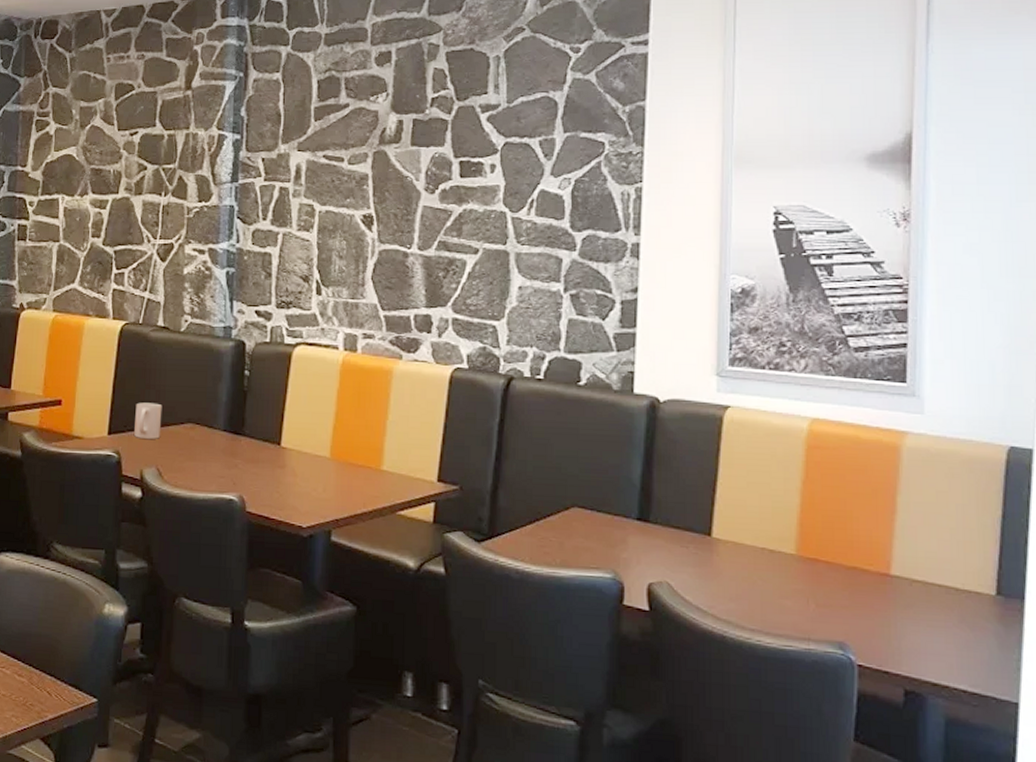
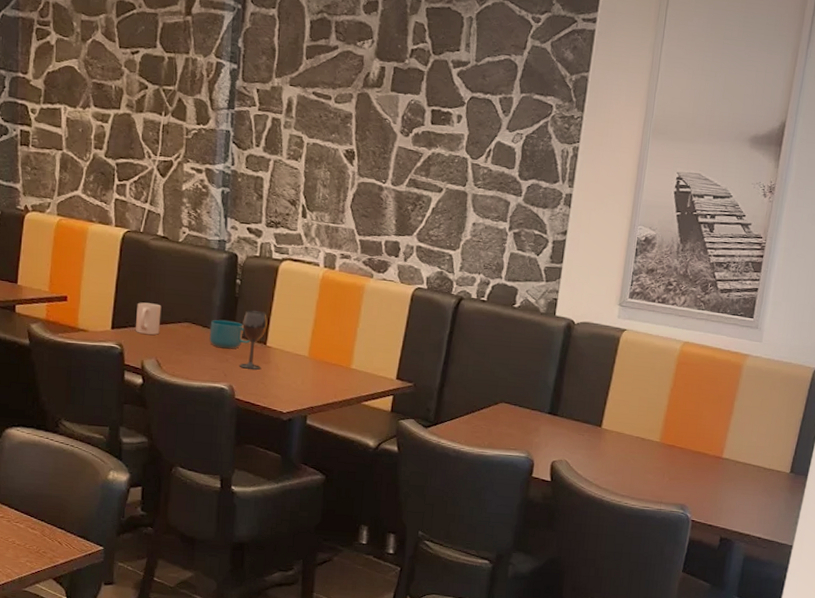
cup: none [215,418,263,452] -> present [209,319,251,349]
wine glass: none [250,406,281,476] -> present [239,310,267,370]

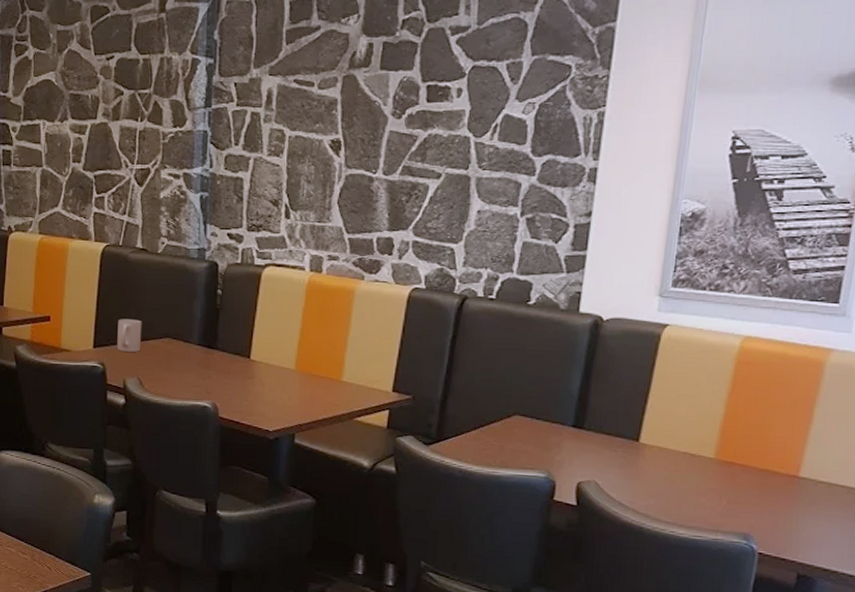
cup: present [209,319,251,349] -> none [191,333,234,365]
wine glass: present [239,310,267,370] -> none [222,322,250,385]

